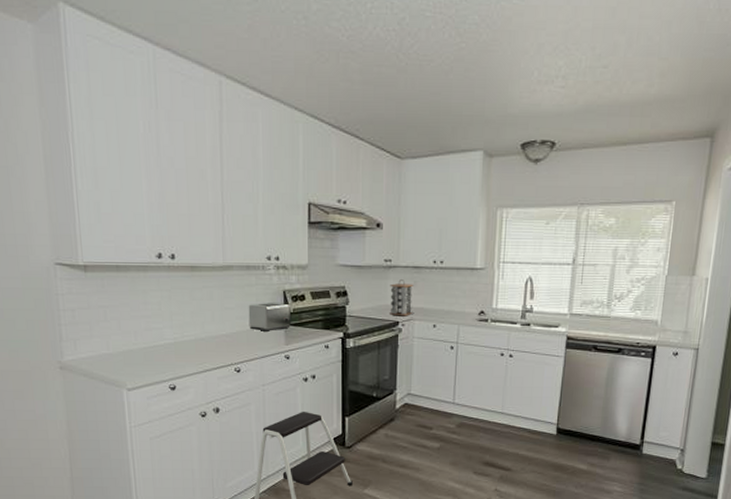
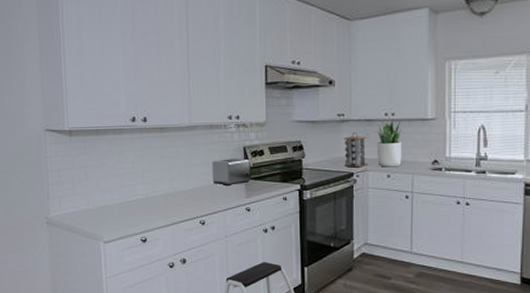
planter: none [424,268,450,317] -> present [377,120,402,167]

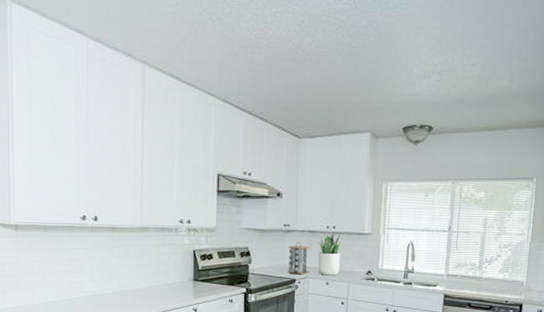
toaster: present [212,157,251,186] -> none [161,260,199,286]

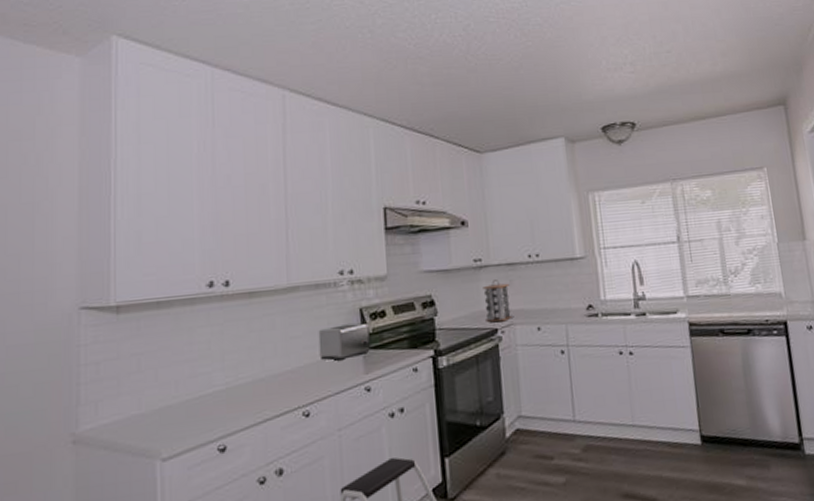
toaster: none [161,260,199,286] -> present [318,322,370,361]
planter: present [318,233,341,276] -> none [521,261,552,319]

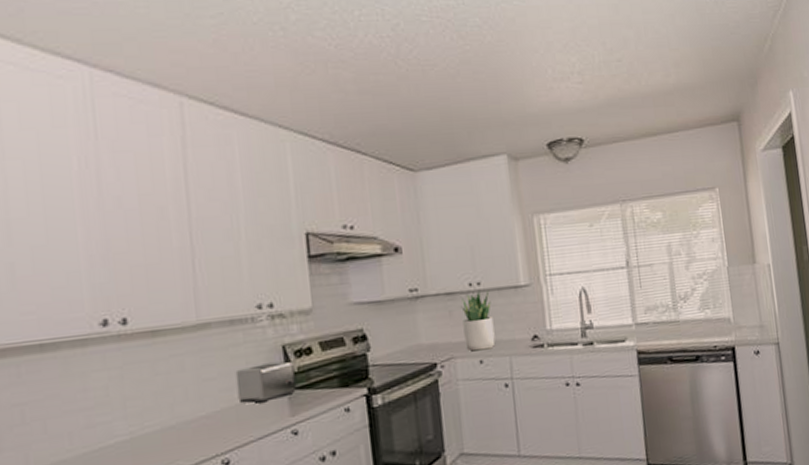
spice rack: present [483,279,513,323] -> none [420,310,453,357]
planter: none [521,261,552,319] -> present [461,290,495,352]

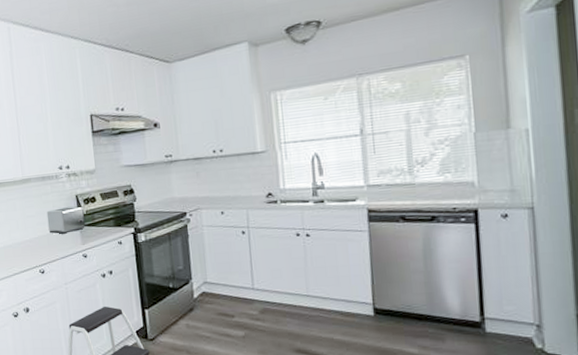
planter: present [461,290,495,352] -> none [206,155,235,204]

